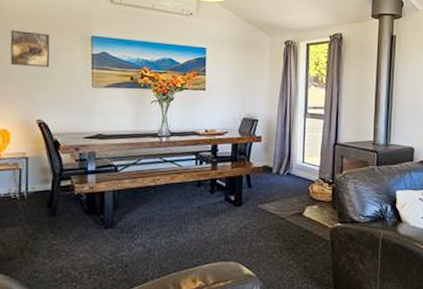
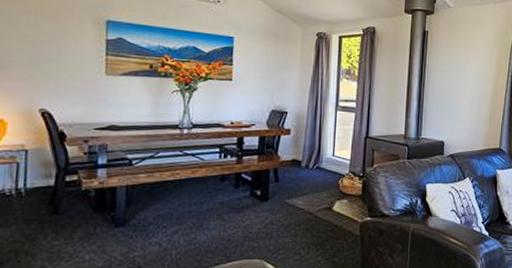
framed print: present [10,30,50,68] -> none [9,10,59,53]

